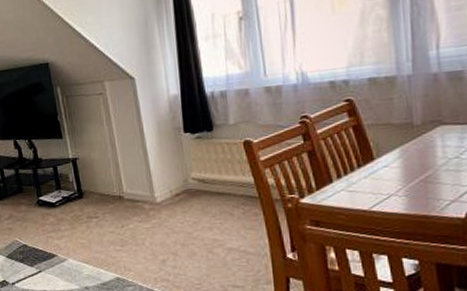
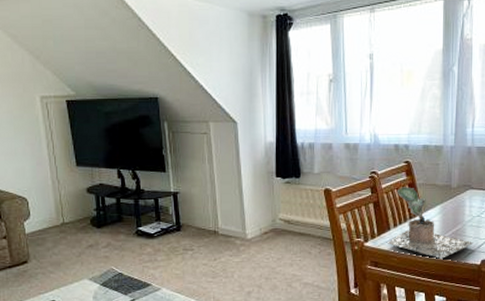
plant: none [329,129,453,214] -> present [386,187,473,260]

